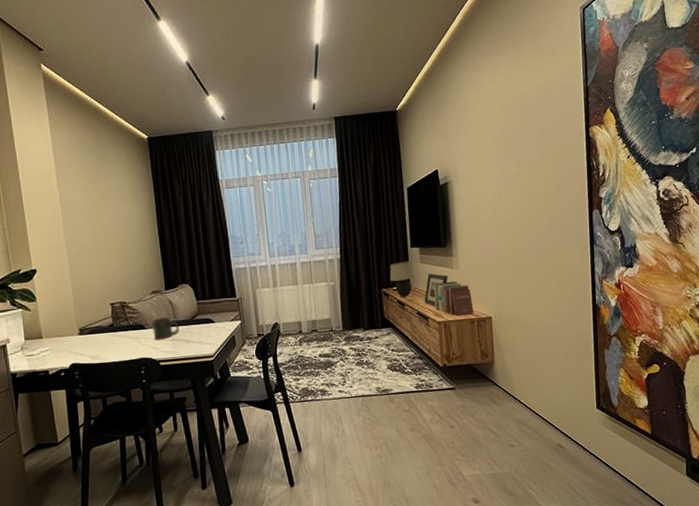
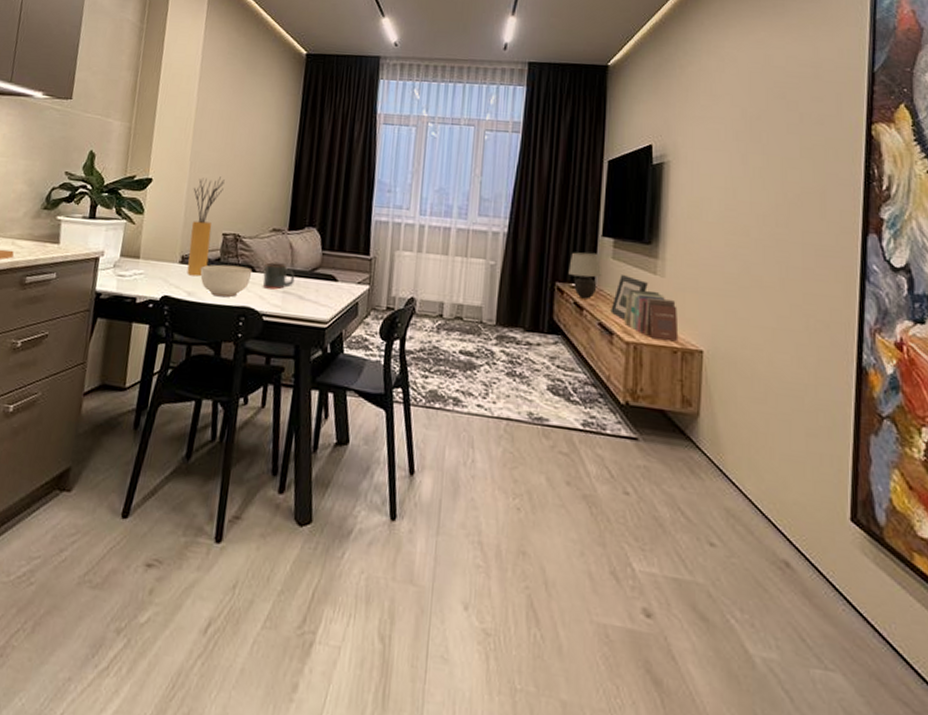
vase: none [75,257,104,343] -> present [187,176,225,277]
bowl: none [98,326,143,355] -> present [200,264,253,298]

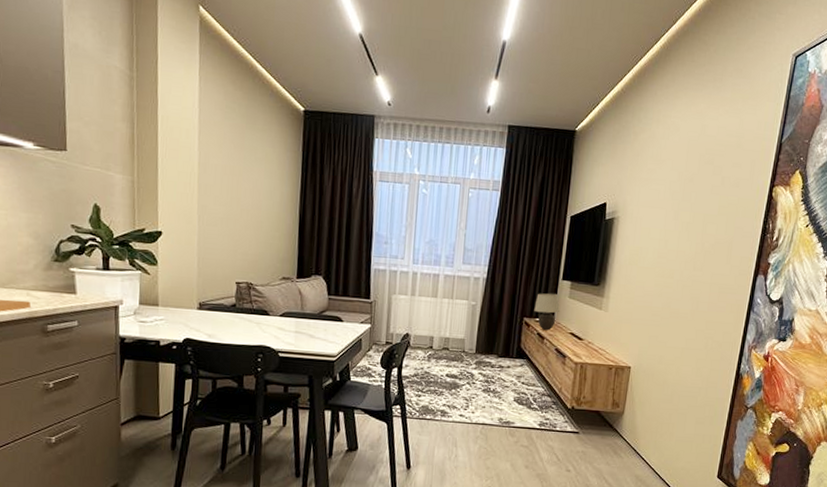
vase: present [187,176,225,277] -> none [203,229,233,321]
bowl: present [200,264,253,298] -> none [217,309,267,338]
mug: present [262,262,295,290] -> none [276,307,305,330]
picture frame: present [610,275,648,319] -> none [565,311,595,345]
books: present [624,290,679,342] -> none [575,322,615,361]

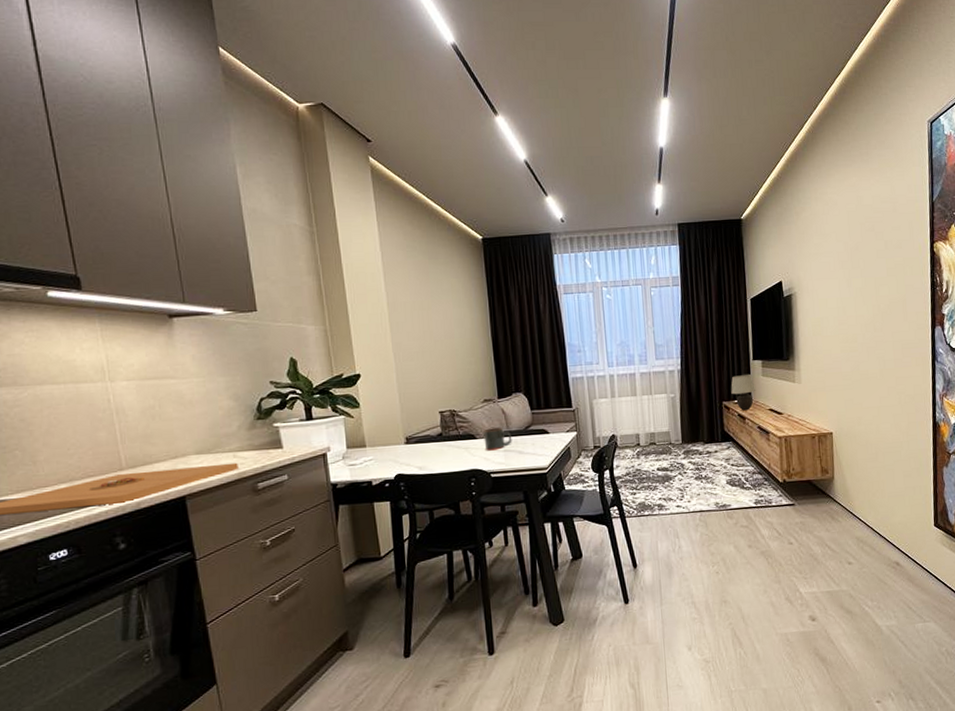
mug: none [276,307,305,330] -> present [483,427,512,451]

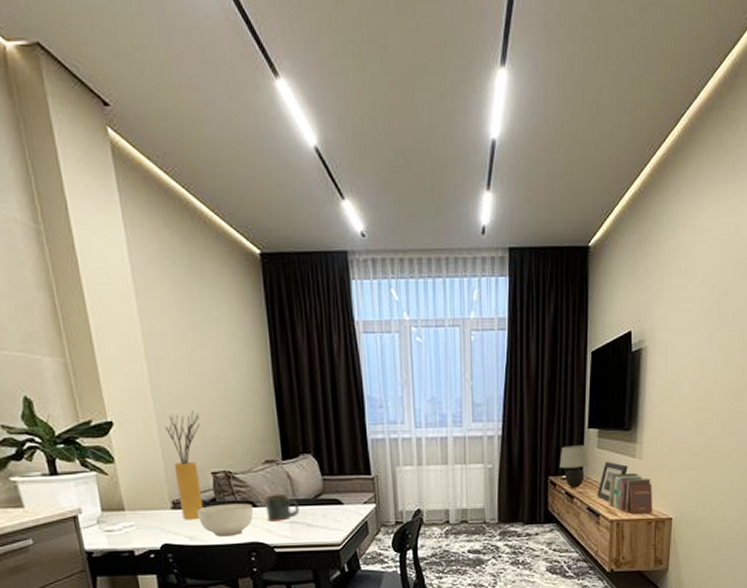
vase: none [402,362,432,453] -> present [164,411,204,520]
bowl: none [425,436,474,466] -> present [196,503,254,537]
picture frame: none [765,387,790,420] -> present [597,462,628,501]
books: none [775,396,815,431] -> present [609,474,653,515]

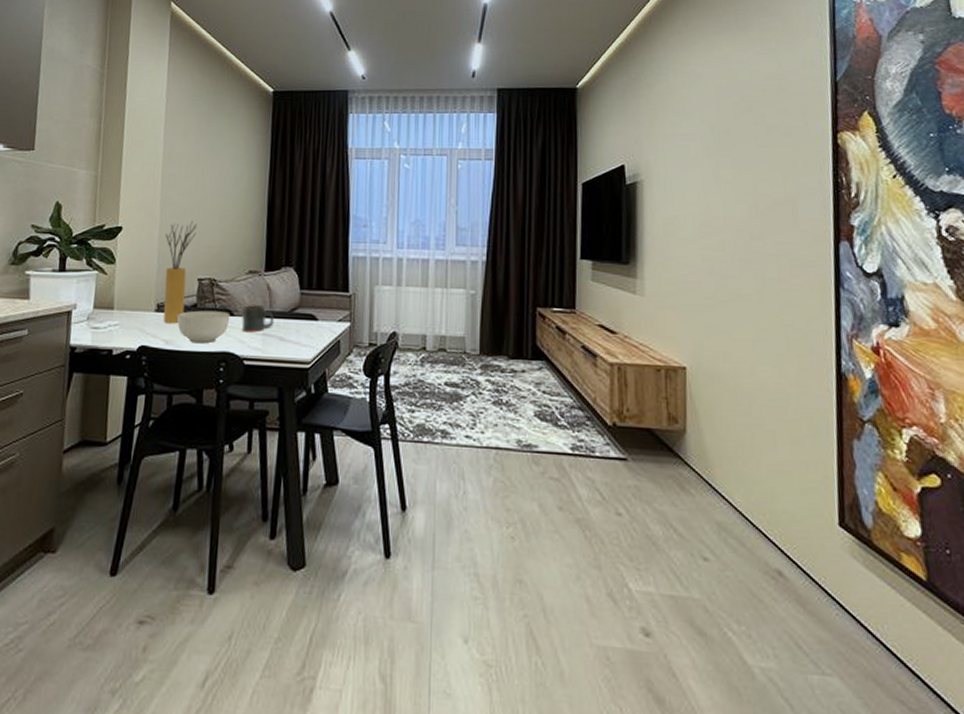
table lamp: present [559,444,589,488] -> none [549,275,583,323]
picture frame: present [597,462,628,501] -> none [593,297,628,340]
books: present [609,474,653,515] -> none [607,311,661,360]

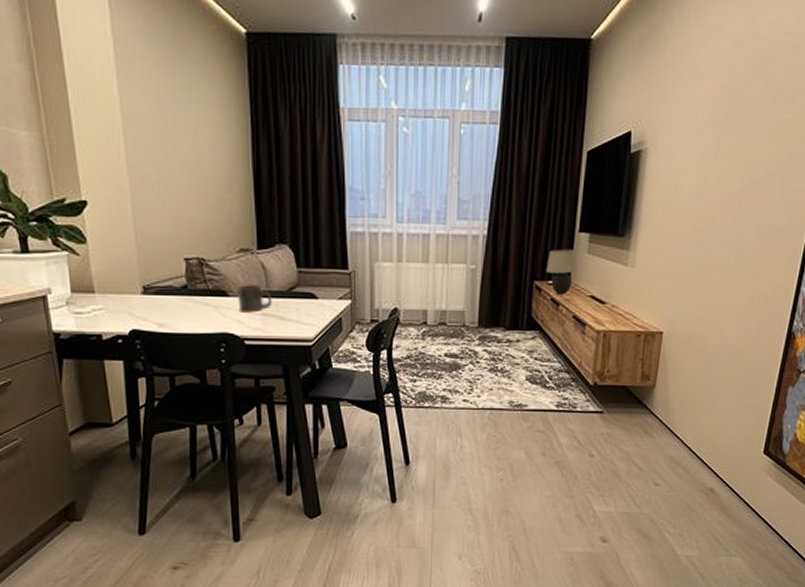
vase: present [163,221,197,324] -> none [139,193,175,307]
bowl: present [176,310,231,344] -> none [166,291,225,326]
table lamp: none [549,275,583,323] -> present [546,248,578,295]

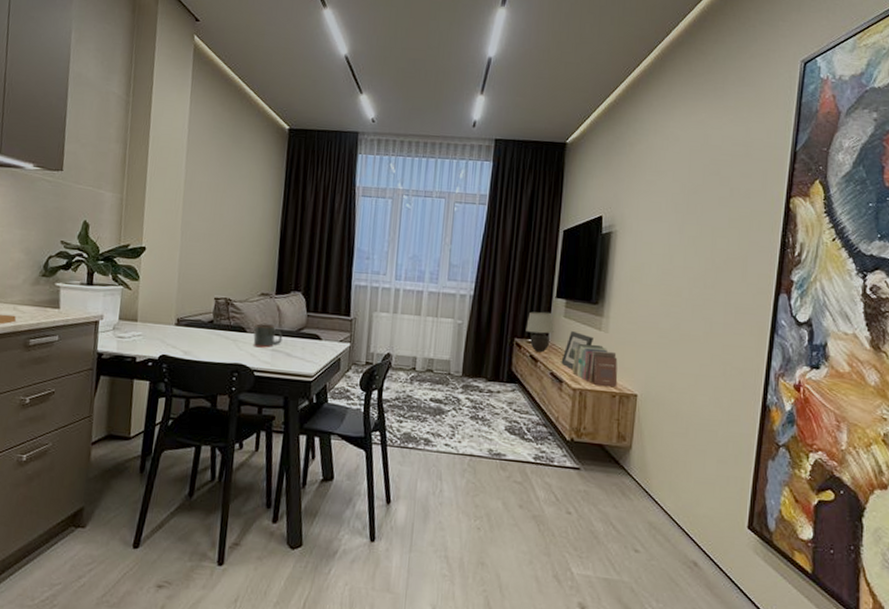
picture frame: none [584,269,619,310] -> present [561,331,594,369]
books: none [596,282,644,327] -> present [572,344,618,388]

